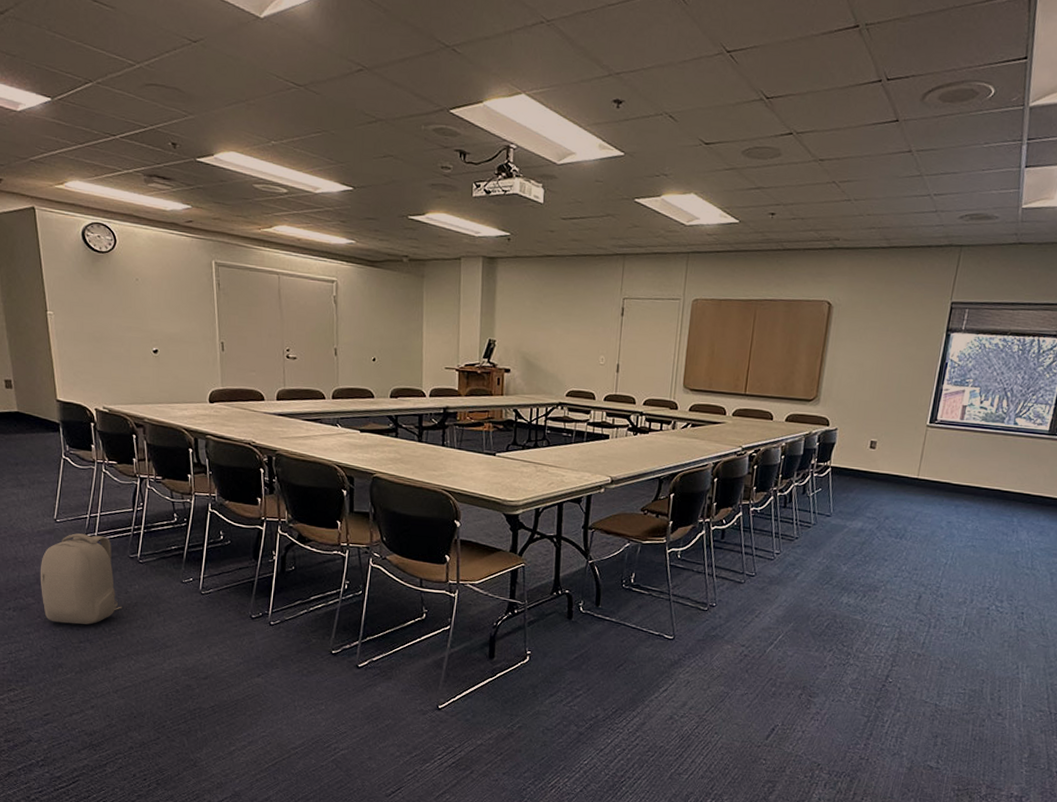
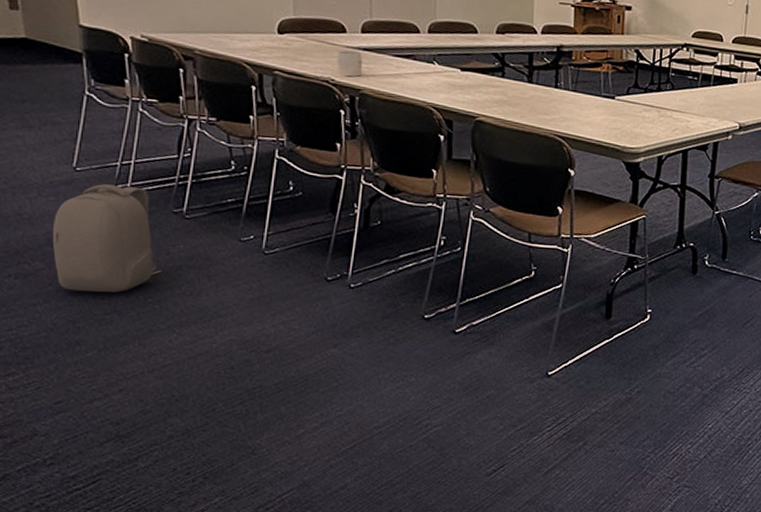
mug: none [257,416,279,440] -> present [337,50,363,77]

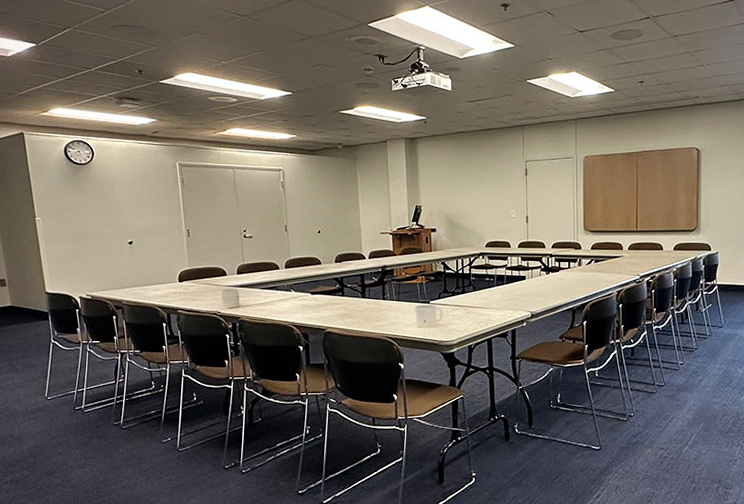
backpack: present [52,184,162,293] -> none [33,408,108,491]
mug: none [594,99,631,129] -> present [415,304,443,328]

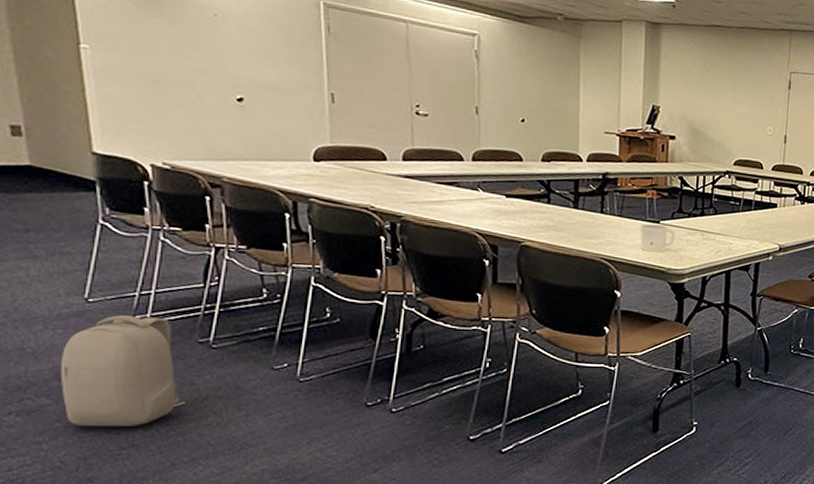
backpack: none [33,408,108,491] -> present [60,315,186,427]
mug: present [221,289,240,309] -> none [377,178,405,204]

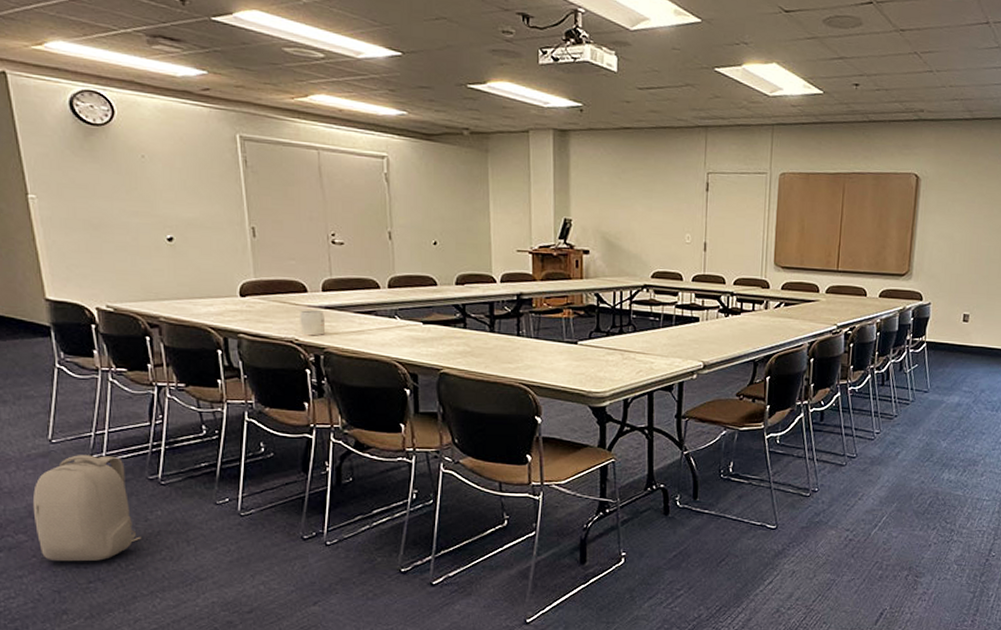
mug: none [377,178,405,204] -> present [300,310,326,336]
mug: present [640,224,675,252] -> none [558,344,594,375]

